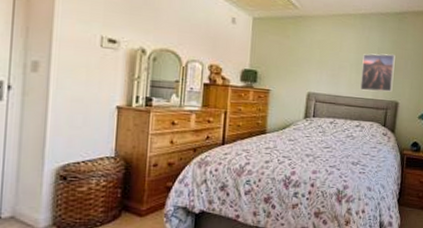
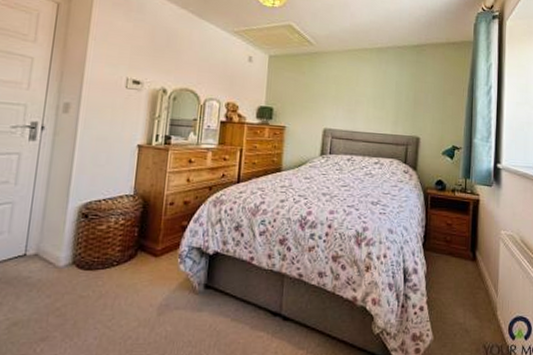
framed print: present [360,53,395,92] -> none [378,87,415,127]

